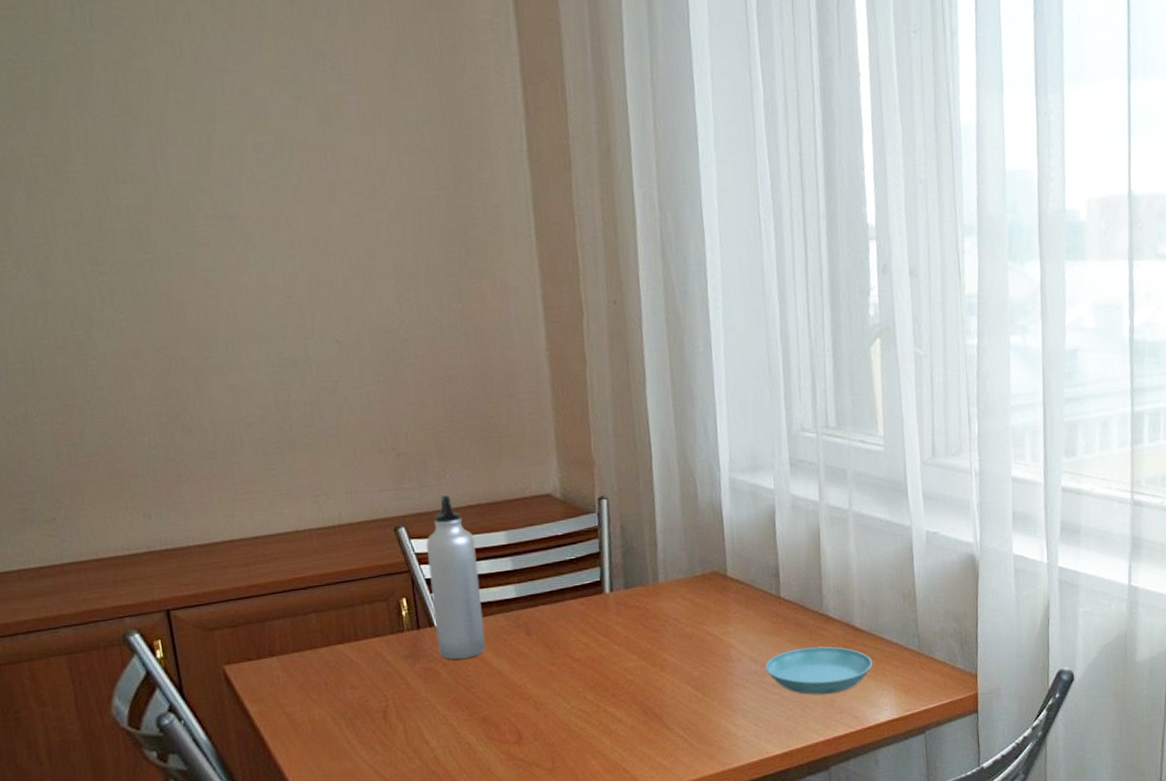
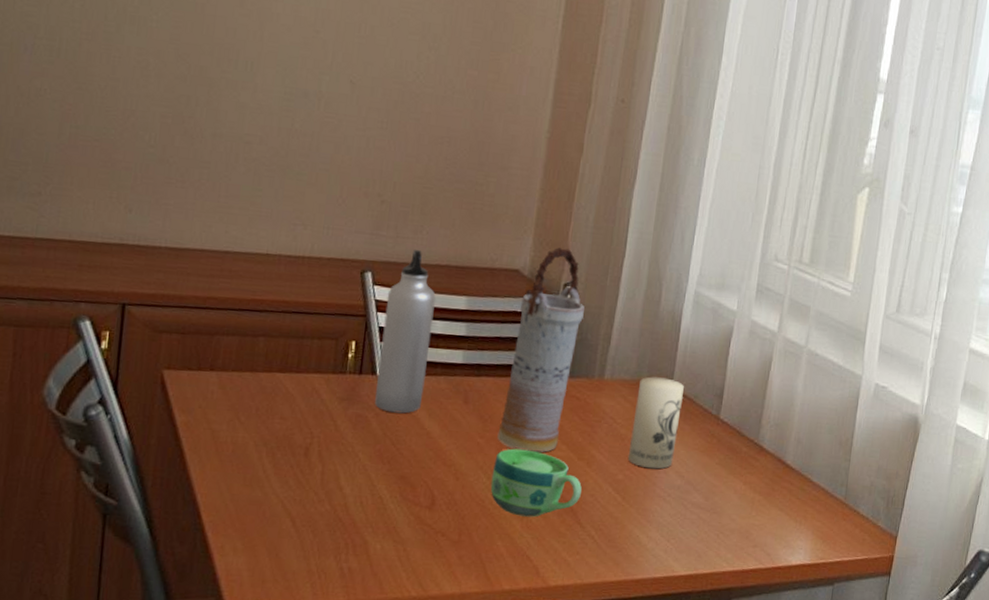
vase: none [559,463,628,669] -> present [497,248,585,452]
cup: none [570,667,662,733] -> present [490,448,582,517]
candle: none [694,569,744,660] -> present [627,376,684,469]
saucer: present [765,646,872,695] -> none [690,473,796,526]

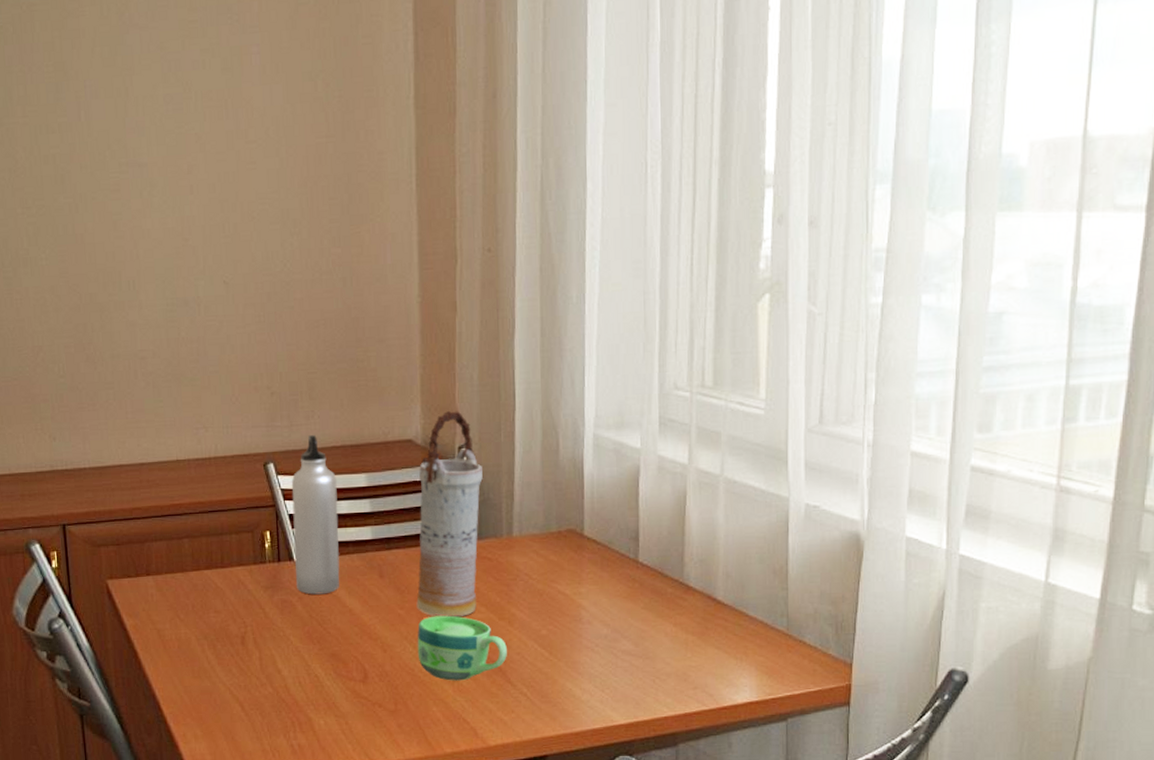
candle: present [627,376,684,469] -> none [548,527,598,621]

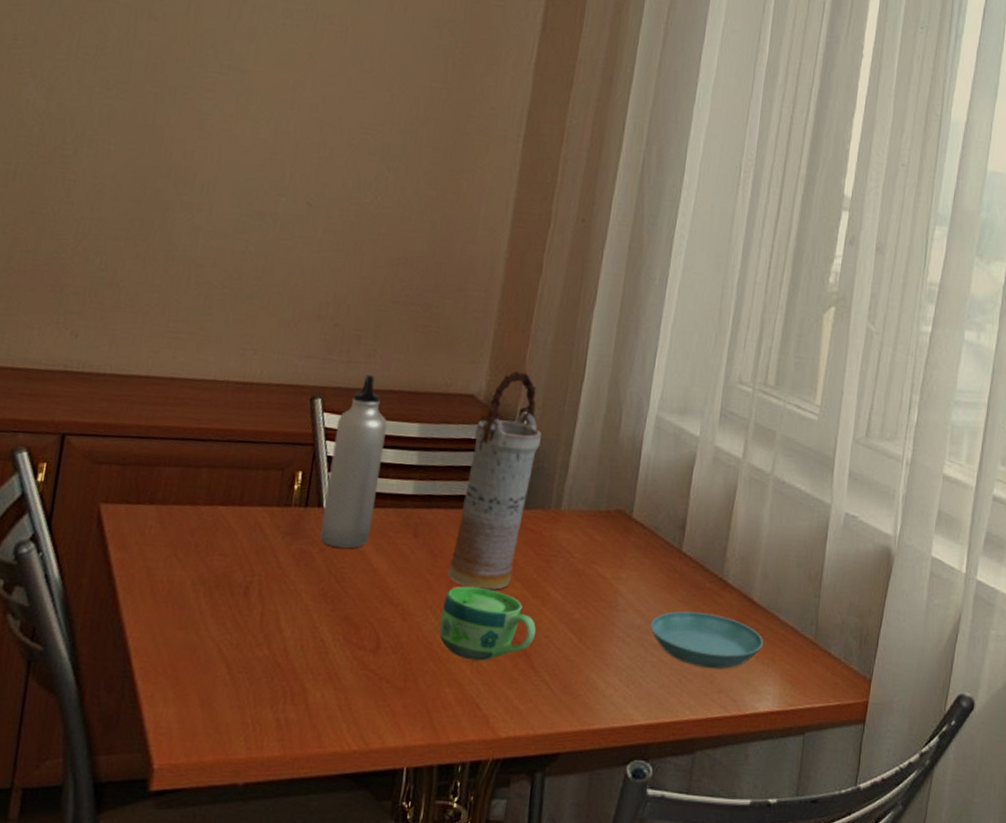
saucer: none [617,616,733,668] -> present [650,611,763,670]

